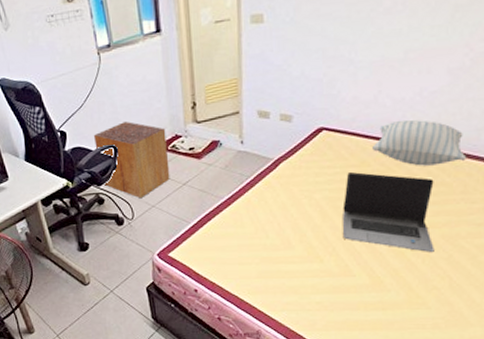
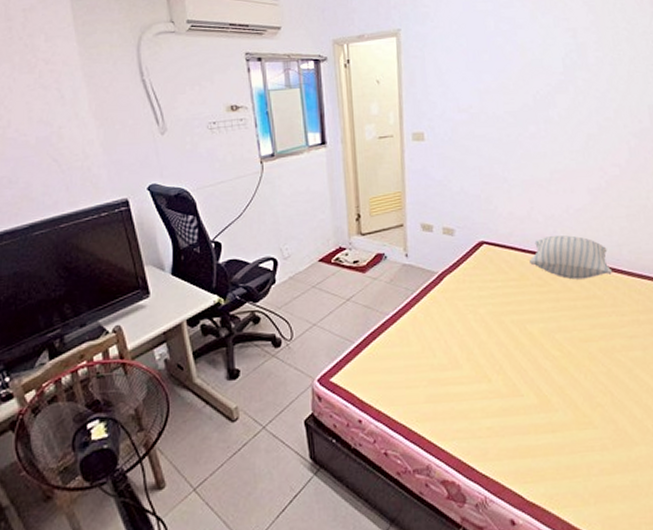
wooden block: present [94,122,170,199] -> none [252,233,333,317]
laptop computer: present [342,172,435,253] -> none [506,286,595,368]

